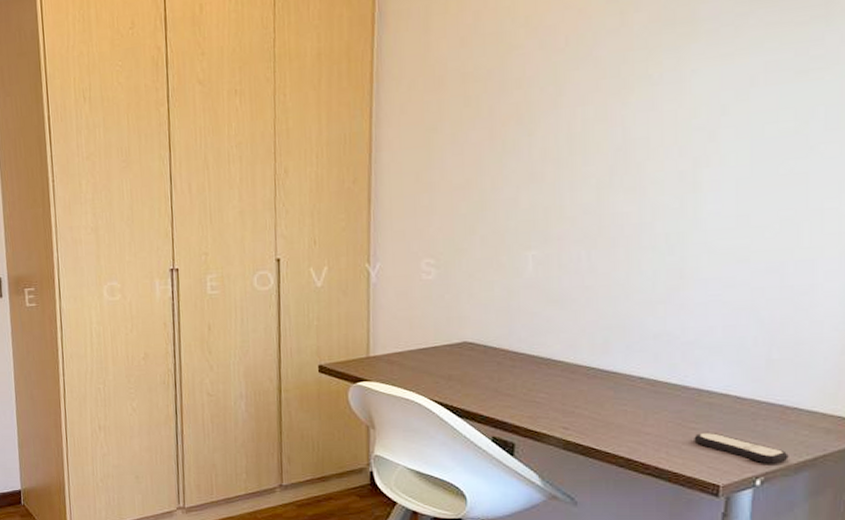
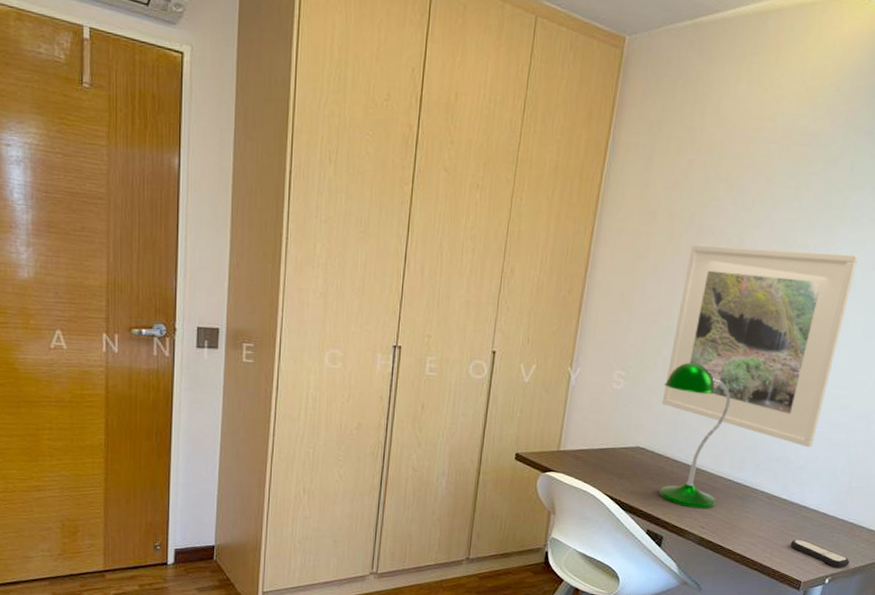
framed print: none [486,73,726,318] -> present [661,244,858,448]
desk lamp: none [486,236,579,406] -> present [659,362,731,509]

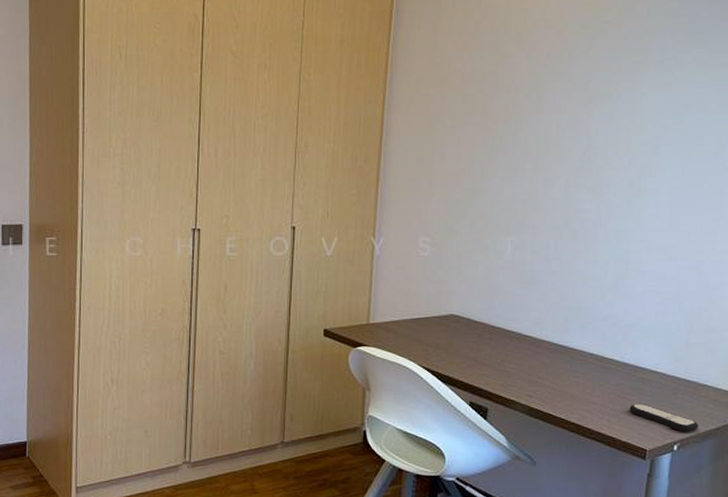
desk lamp: present [659,362,731,509] -> none [473,223,547,376]
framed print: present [661,244,858,448] -> none [472,99,667,304]

